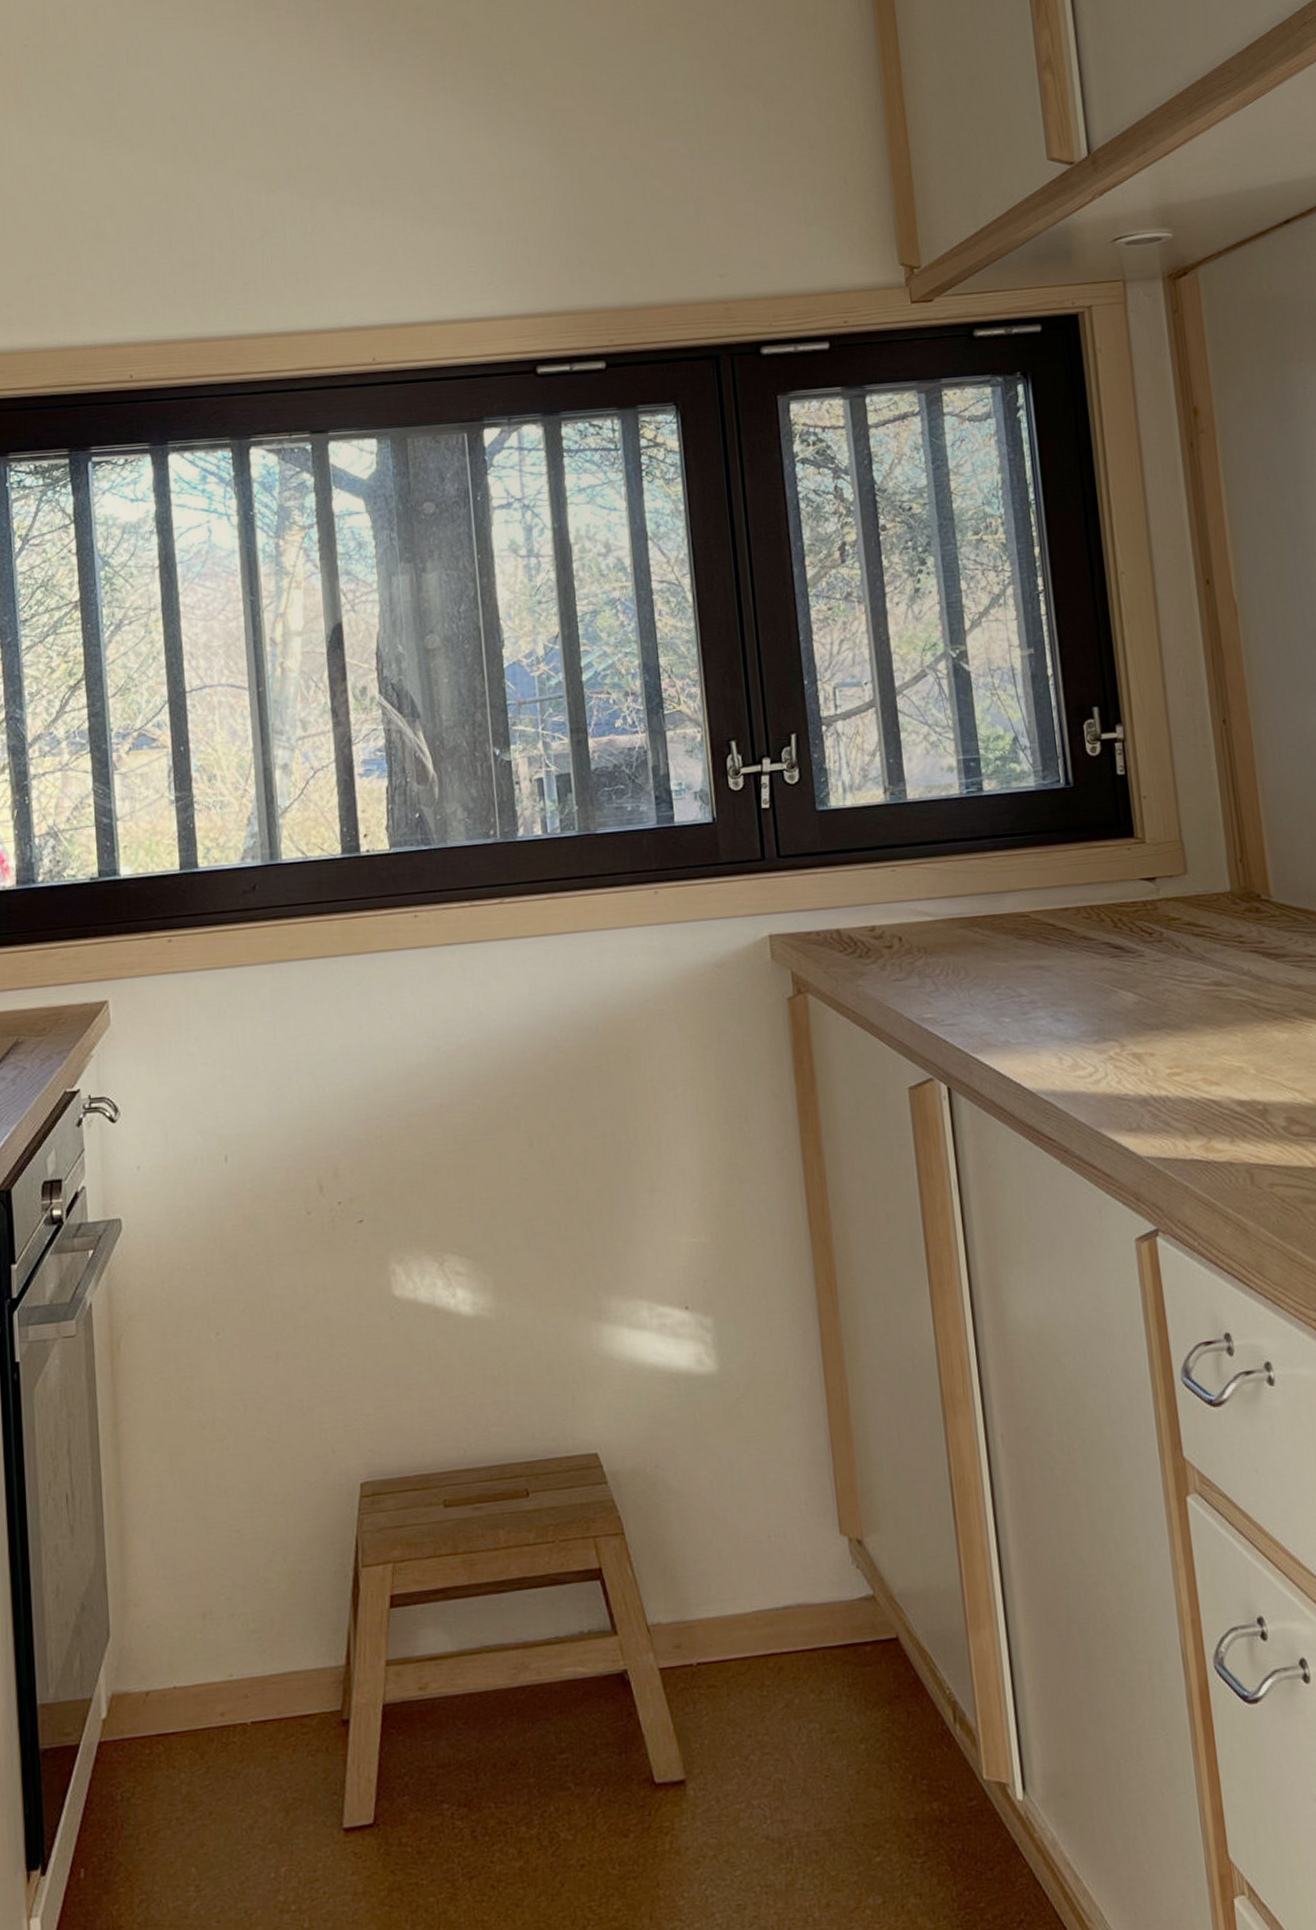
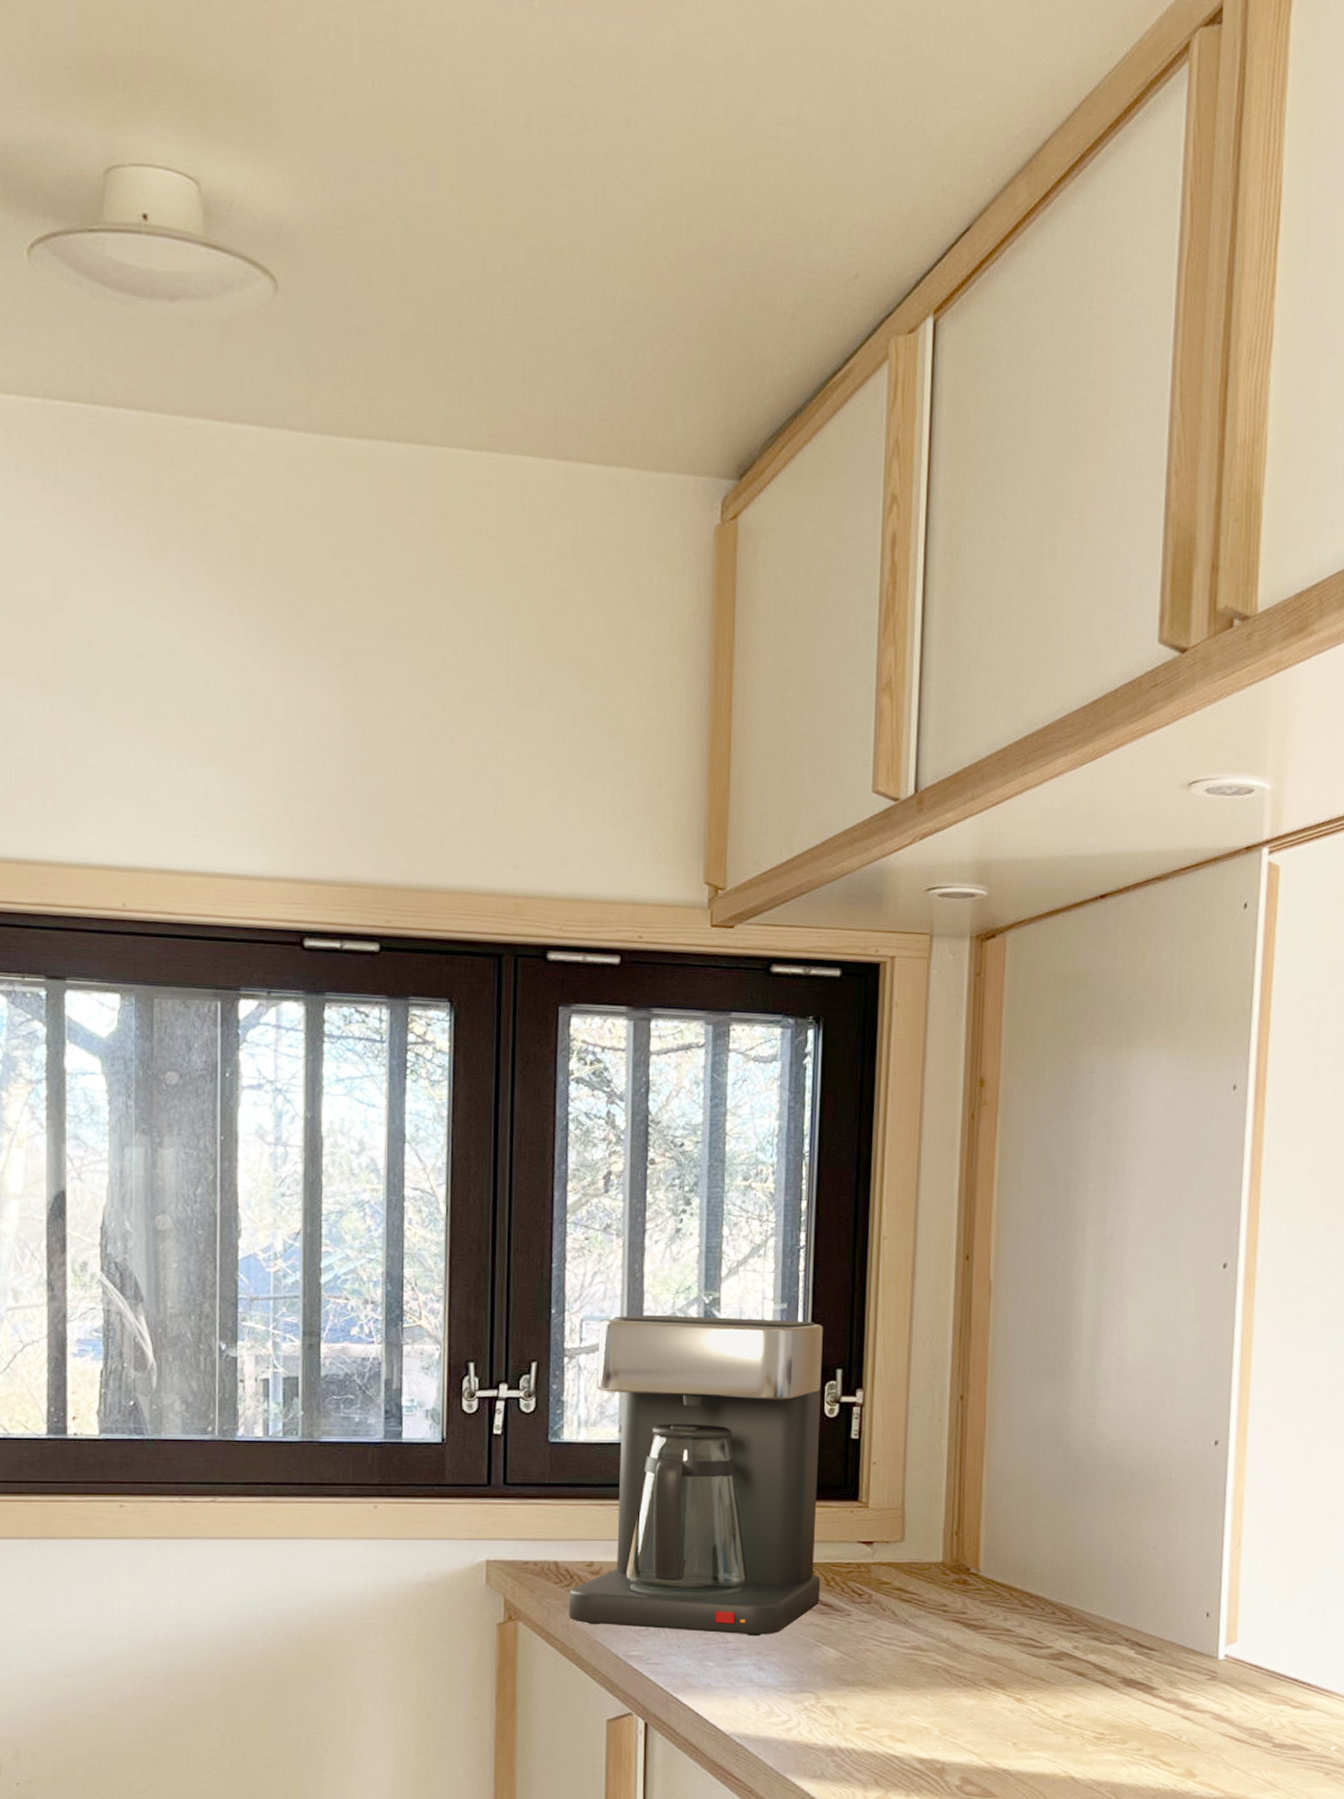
coffee maker: none [851,663,1110,991] -> present [569,1314,823,1637]

